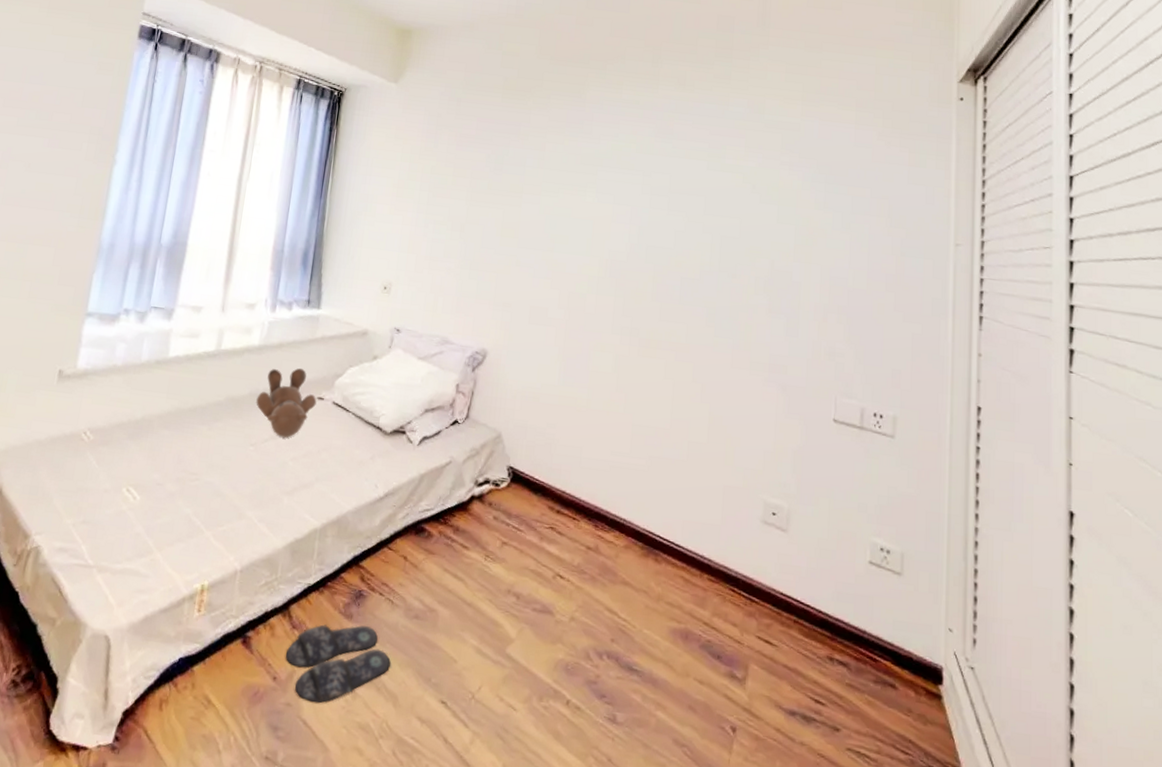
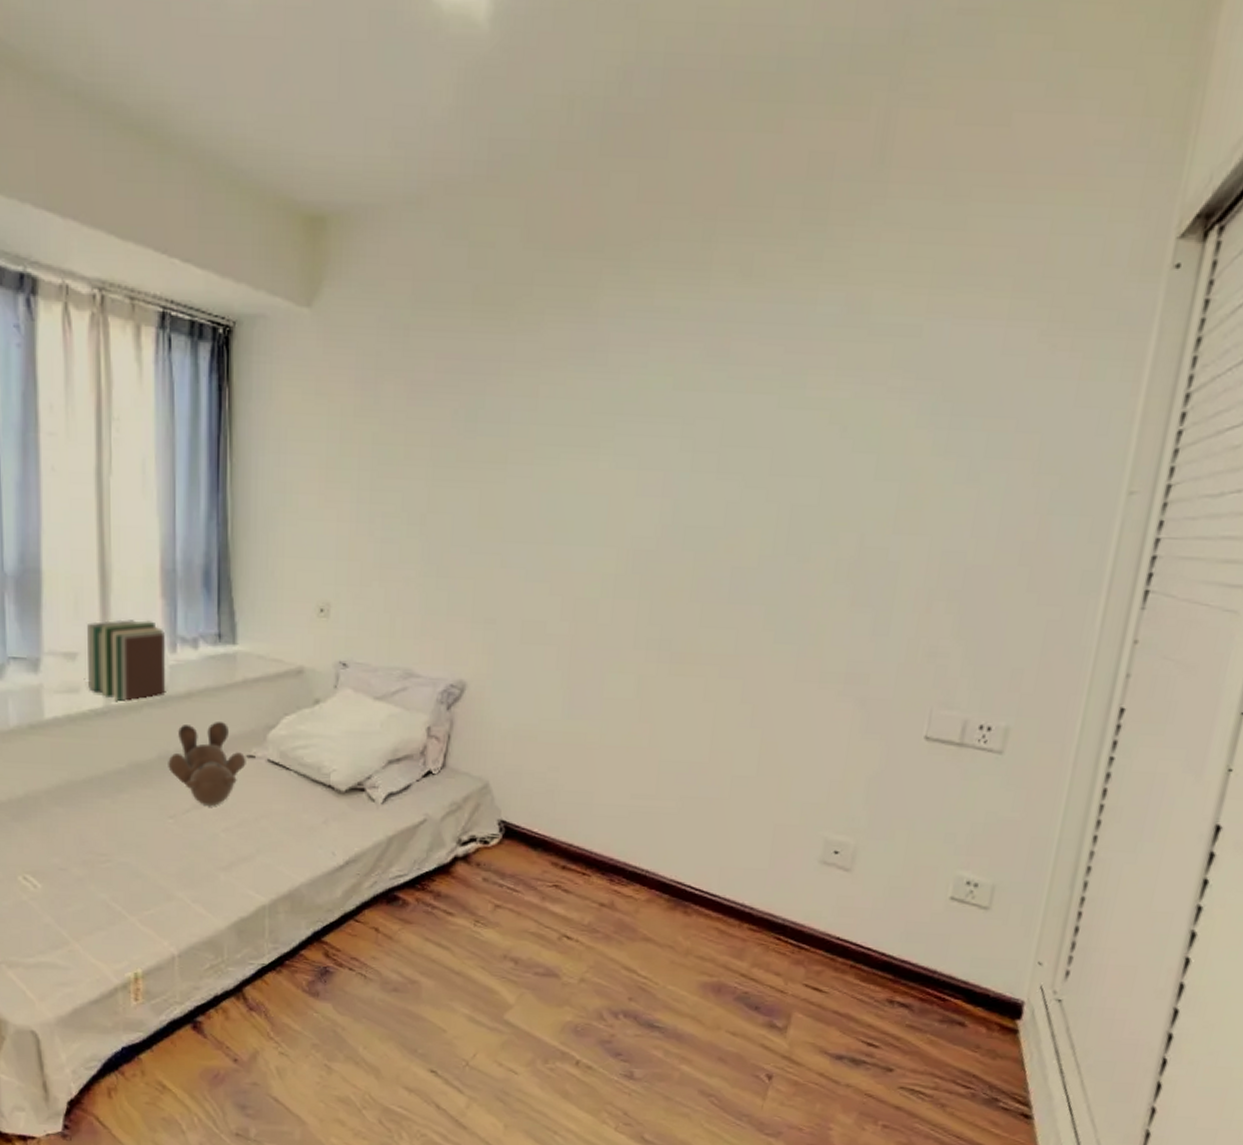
books: none [206,284,269,348] -> present [87,619,166,703]
slippers: present [286,624,391,703] -> none [246,1002,368,1080]

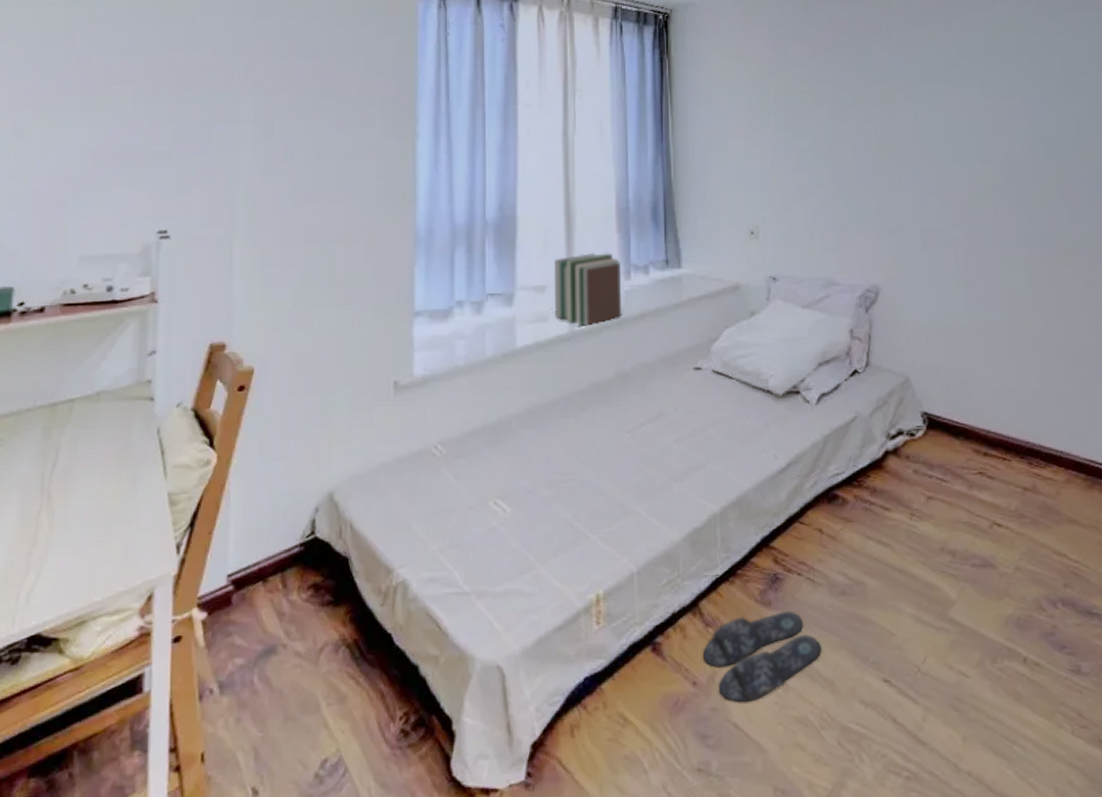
teddy bear: present [168,722,246,806] -> none [625,339,694,418]
slippers: none [246,1002,368,1080] -> present [703,612,821,702]

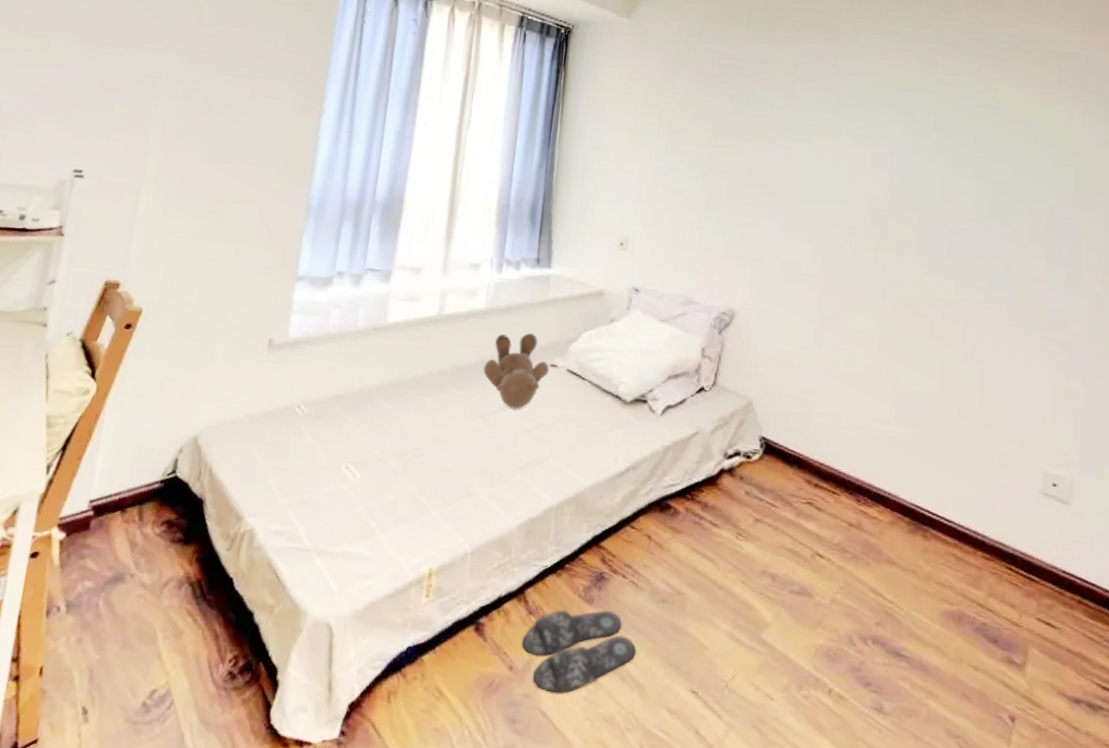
books: present [555,253,622,328] -> none [427,242,495,313]
teddy bear: none [625,339,694,418] -> present [483,333,550,409]

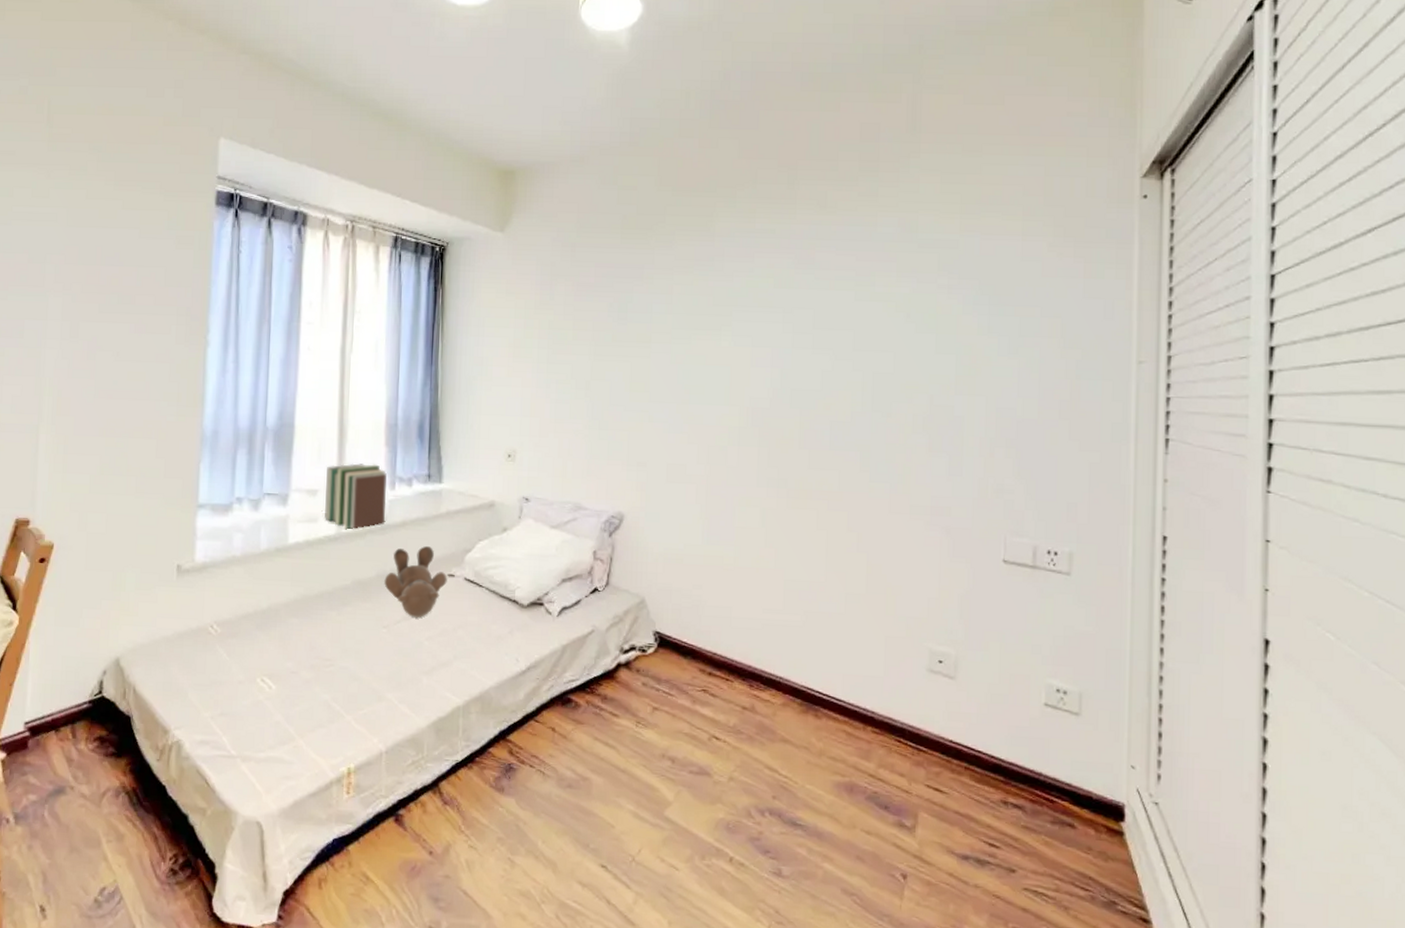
books: none [427,242,495,313] -> present [325,463,387,530]
slippers: present [522,609,636,694] -> none [440,798,547,874]

